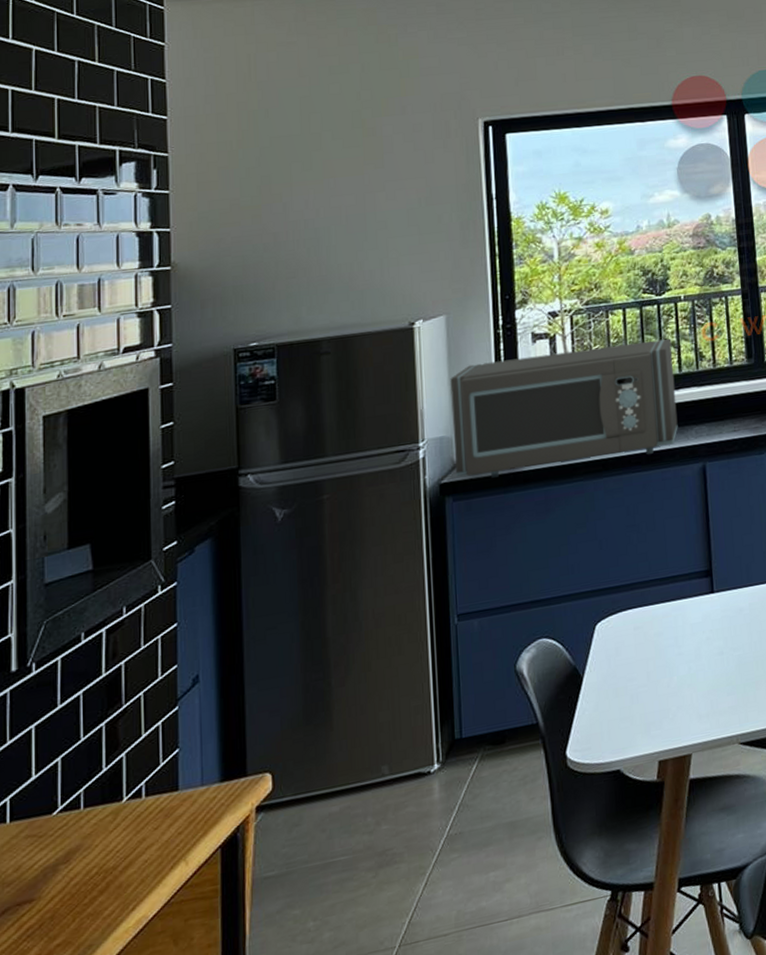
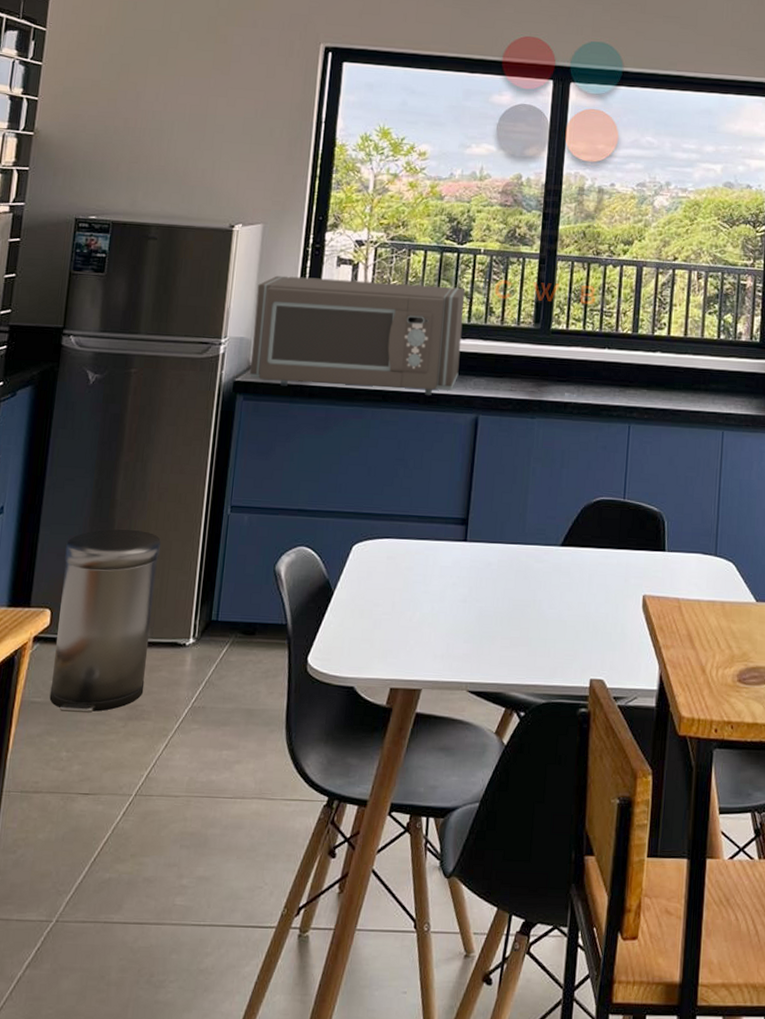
pedal bin: none [278,663,391,880] -> present [49,529,161,714]

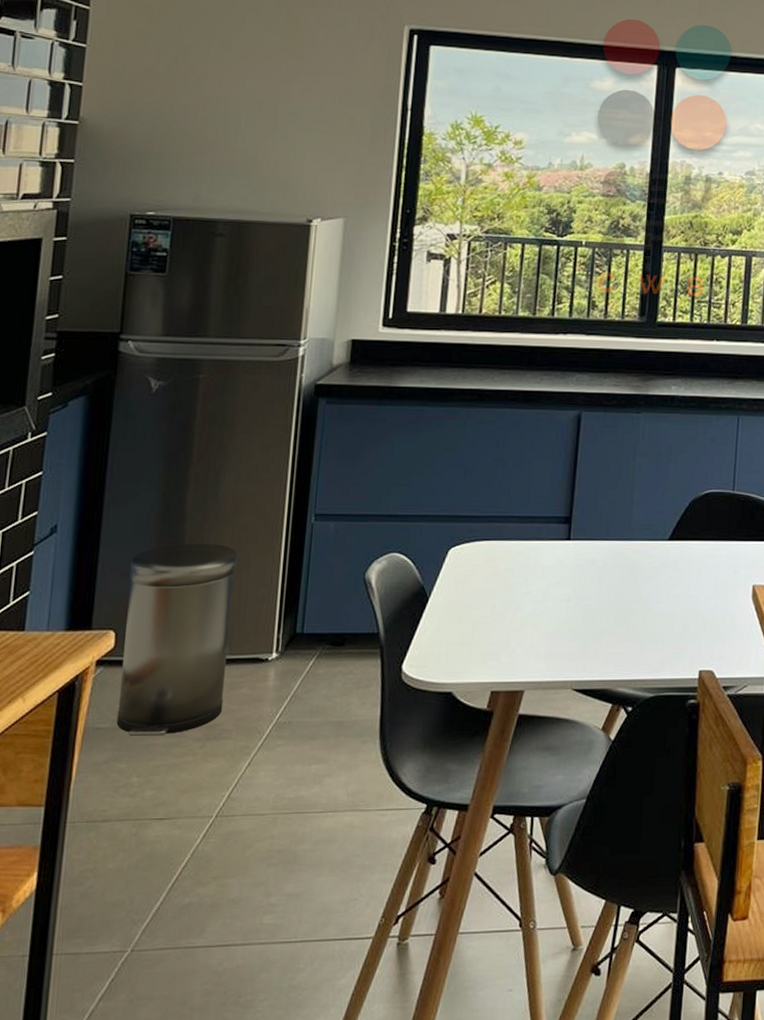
microwave: present [249,275,466,396] -> none [332,272,566,394]

